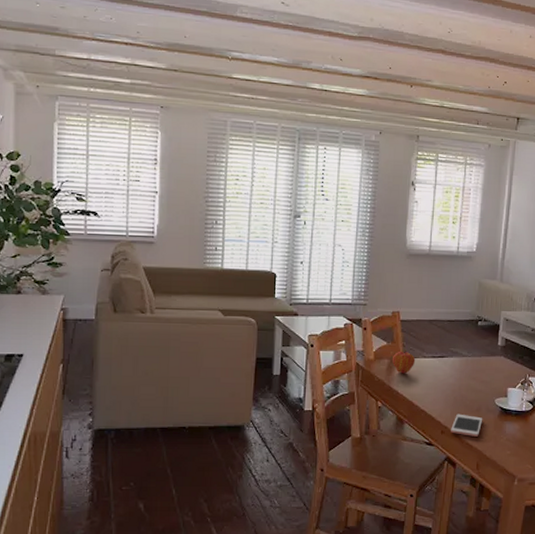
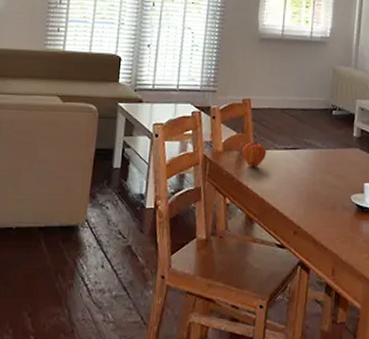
cell phone: present [451,414,483,437] -> none [304,212,339,238]

